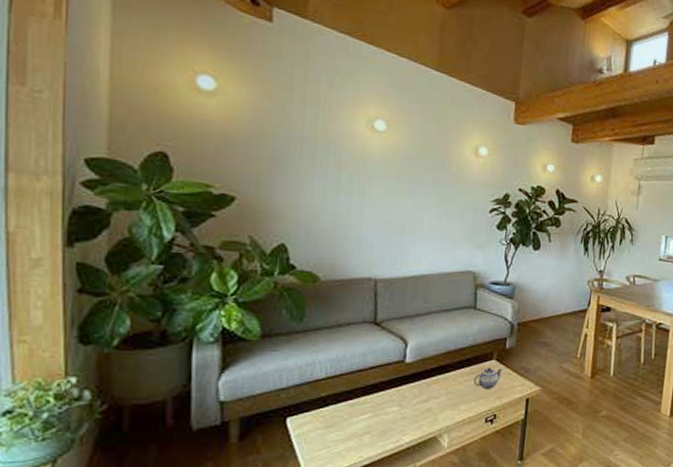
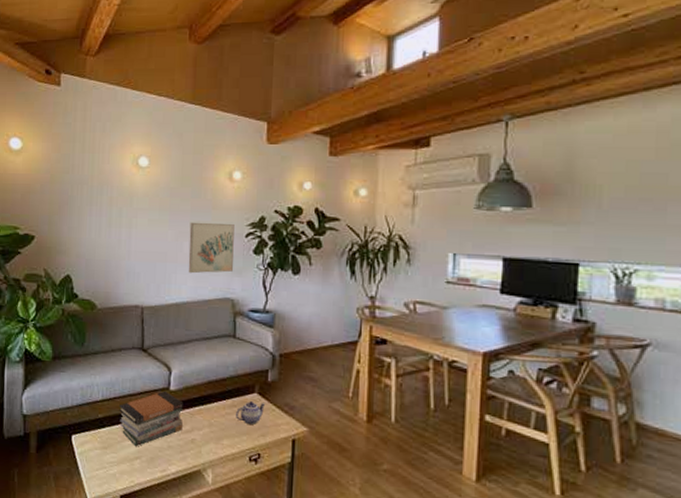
book stack: none [346,363,420,422] -> present [119,390,183,447]
wall art: none [428,194,479,247] -> present [188,222,235,274]

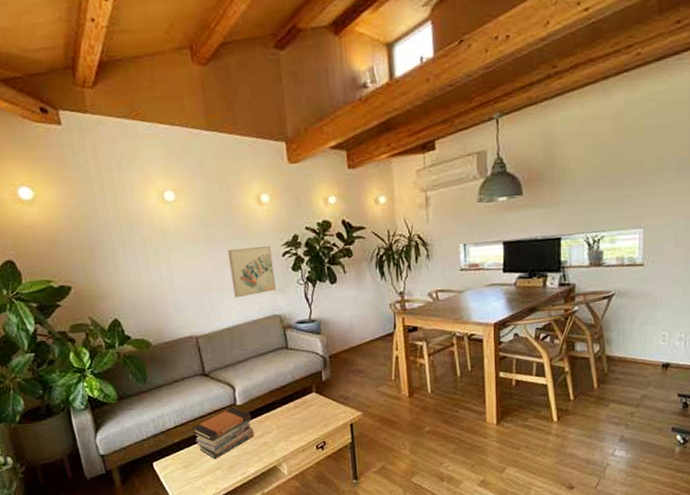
teapot: present [236,401,266,426] -> none [299,399,324,420]

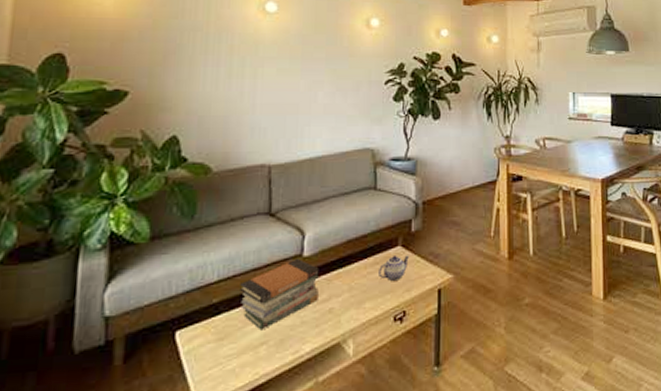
wall art: present [227,246,277,298] -> none [323,70,374,125]
teapot: none [299,399,324,420] -> present [379,255,410,282]

